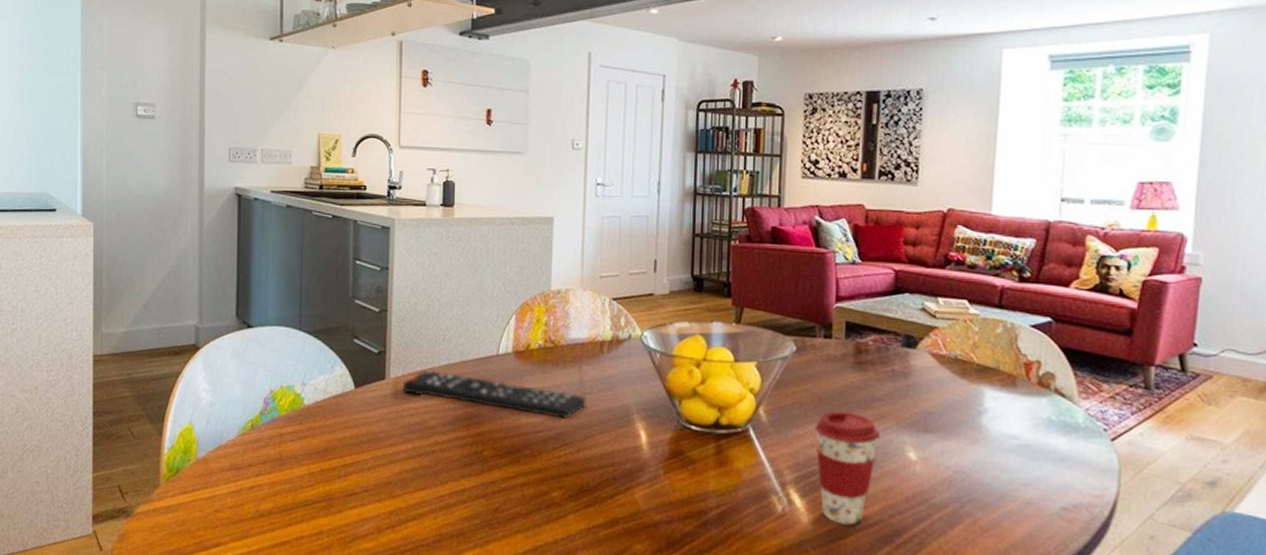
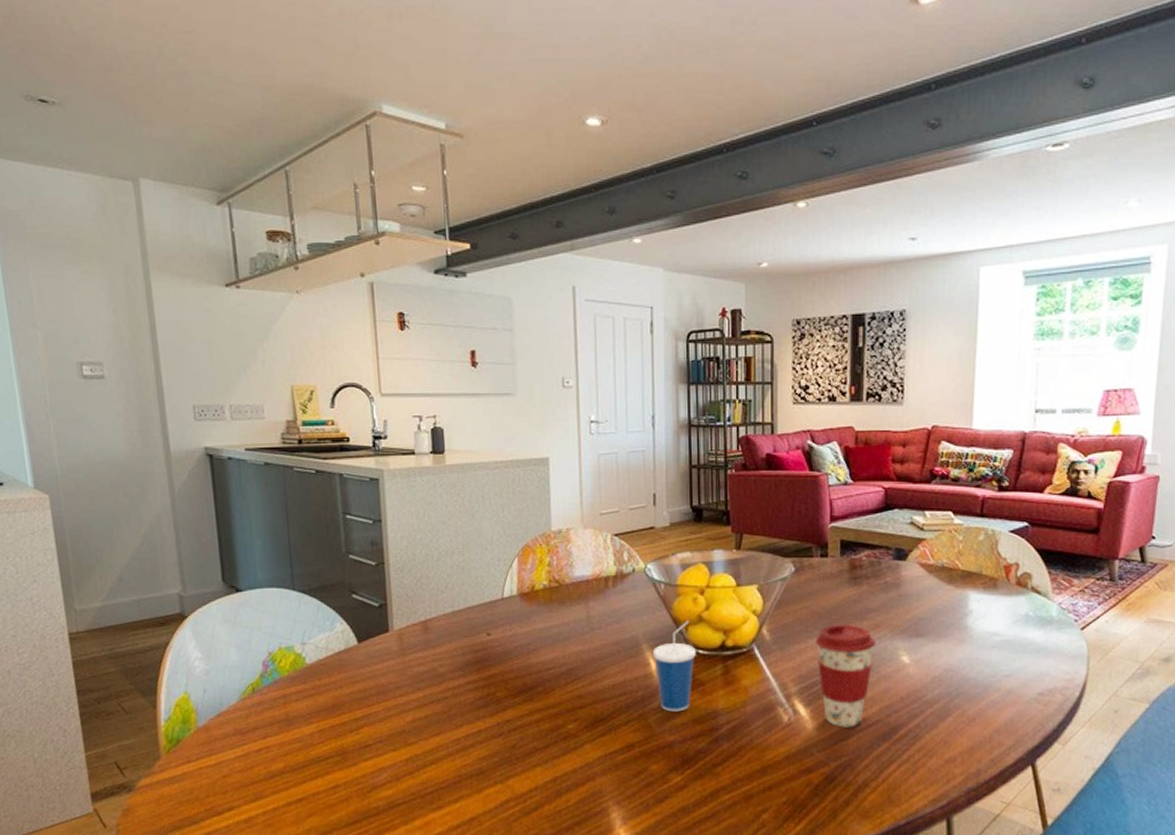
remote control: present [402,370,587,420] -> none [407,619,595,655]
cup: none [643,393,688,490] -> present [652,620,696,712]

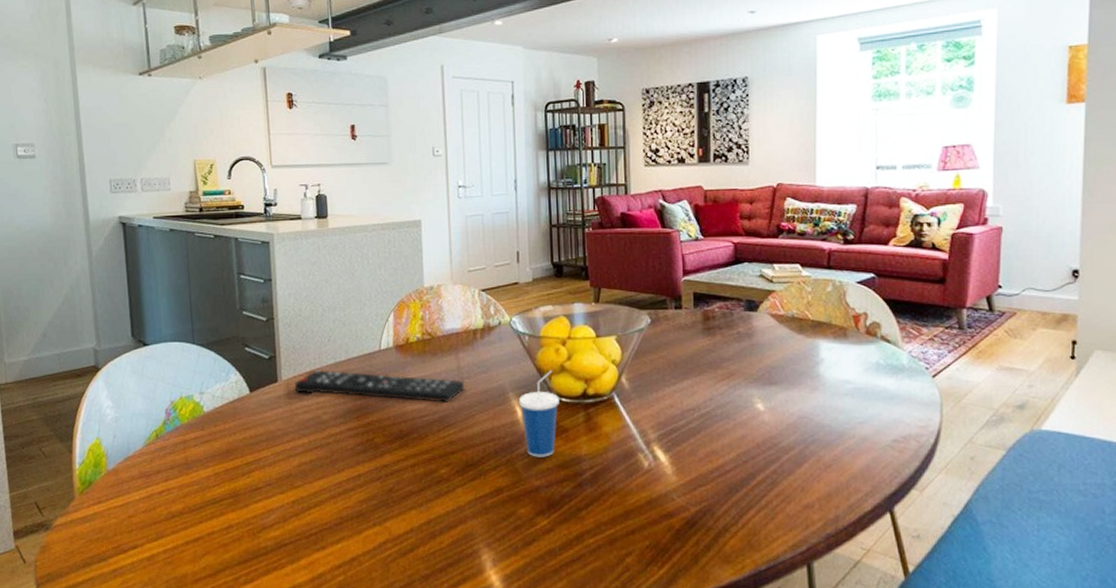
remote control: none [407,619,595,655] -> present [294,370,465,404]
coffee cup: present [815,624,877,727] -> none [672,372,732,473]

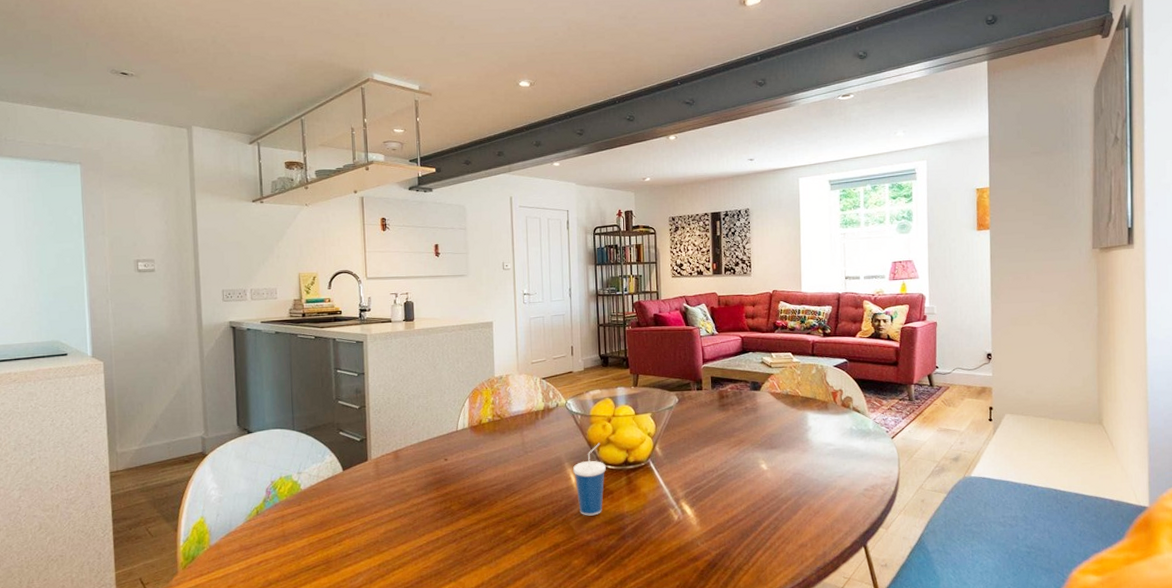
remote control: present [294,370,465,404] -> none [382,449,528,474]

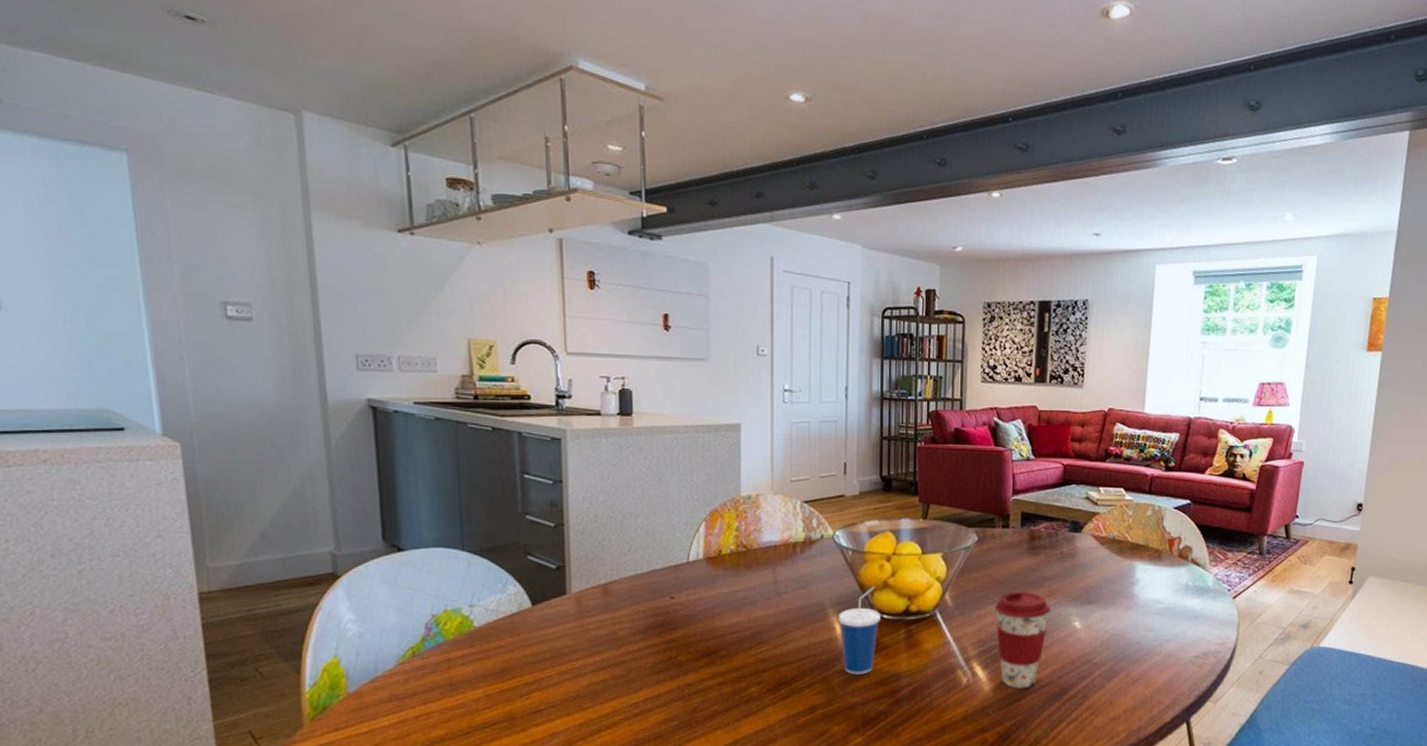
coffee cup: none [696,441,742,523] -> present [995,591,1051,689]

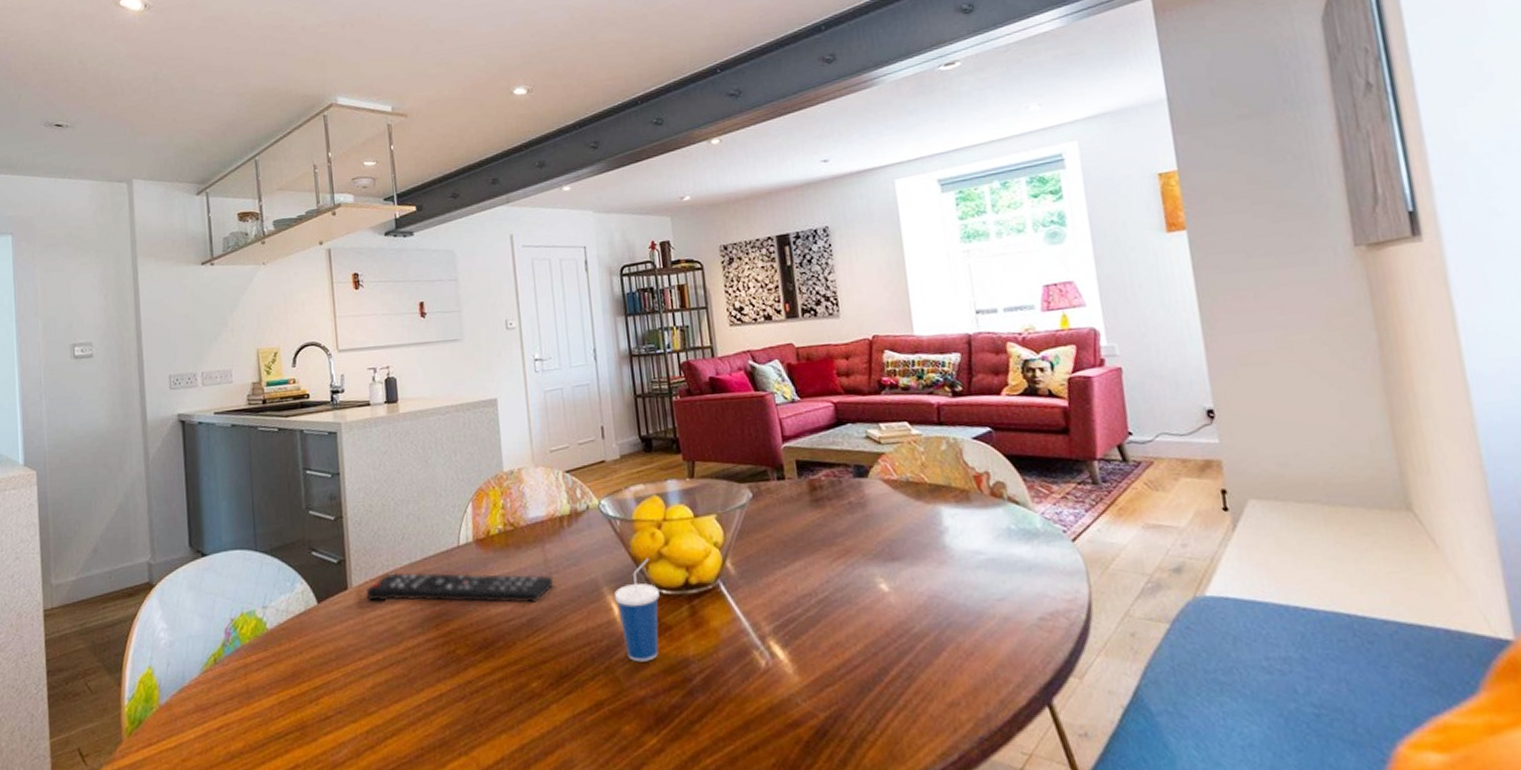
remote control: none [586,582,781,619] -> present [366,572,554,604]
coffee cup: present [995,591,1051,689] -> none [783,551,850,671]

